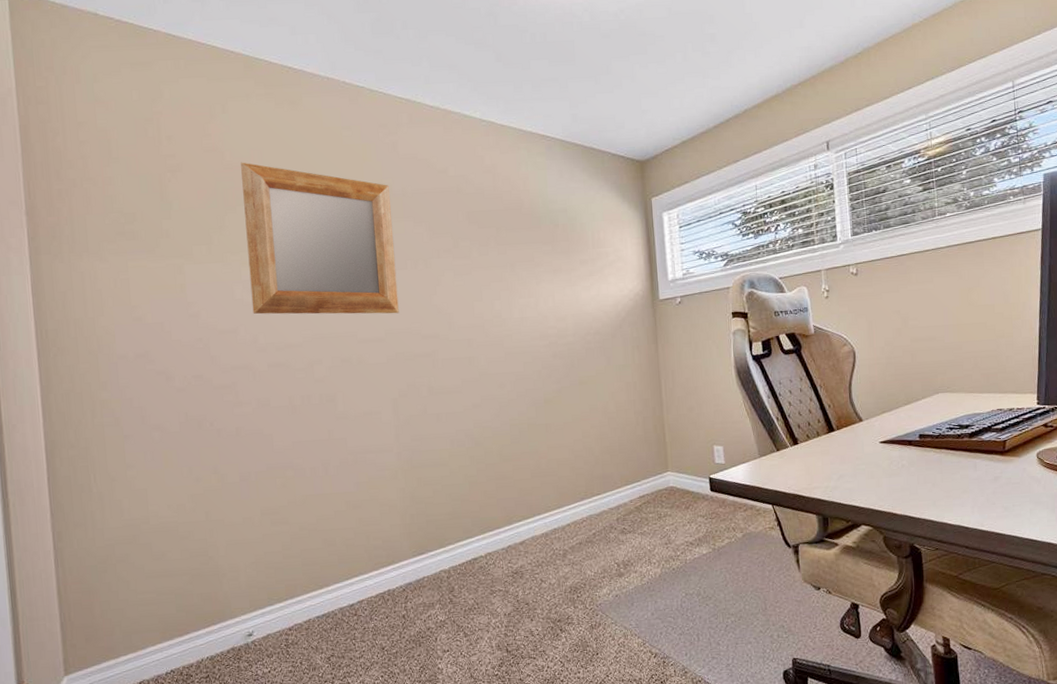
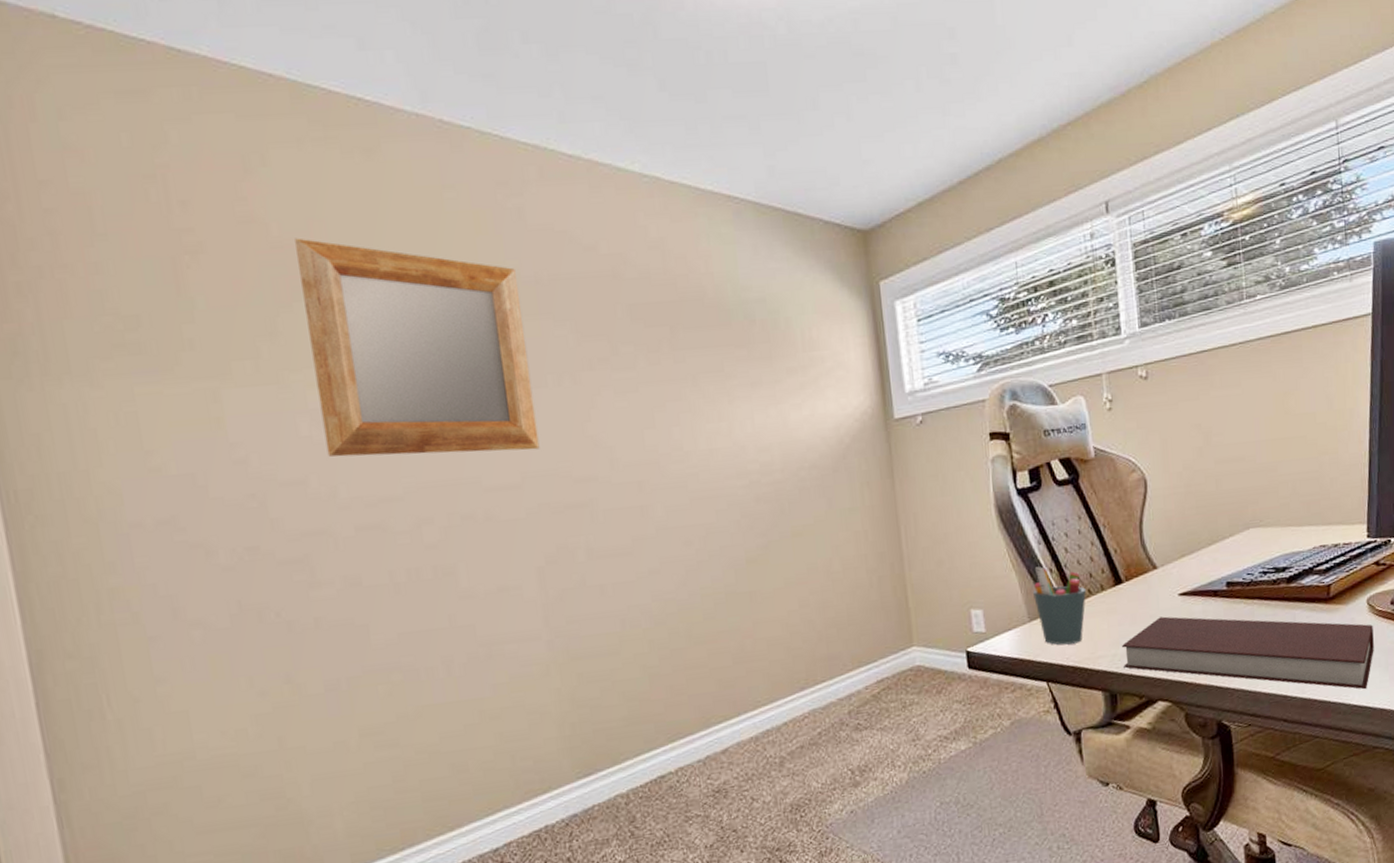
pen holder: none [763,415,805,477] -> present [1033,566,1086,645]
notebook: none [833,459,1043,527] -> present [1122,616,1374,690]

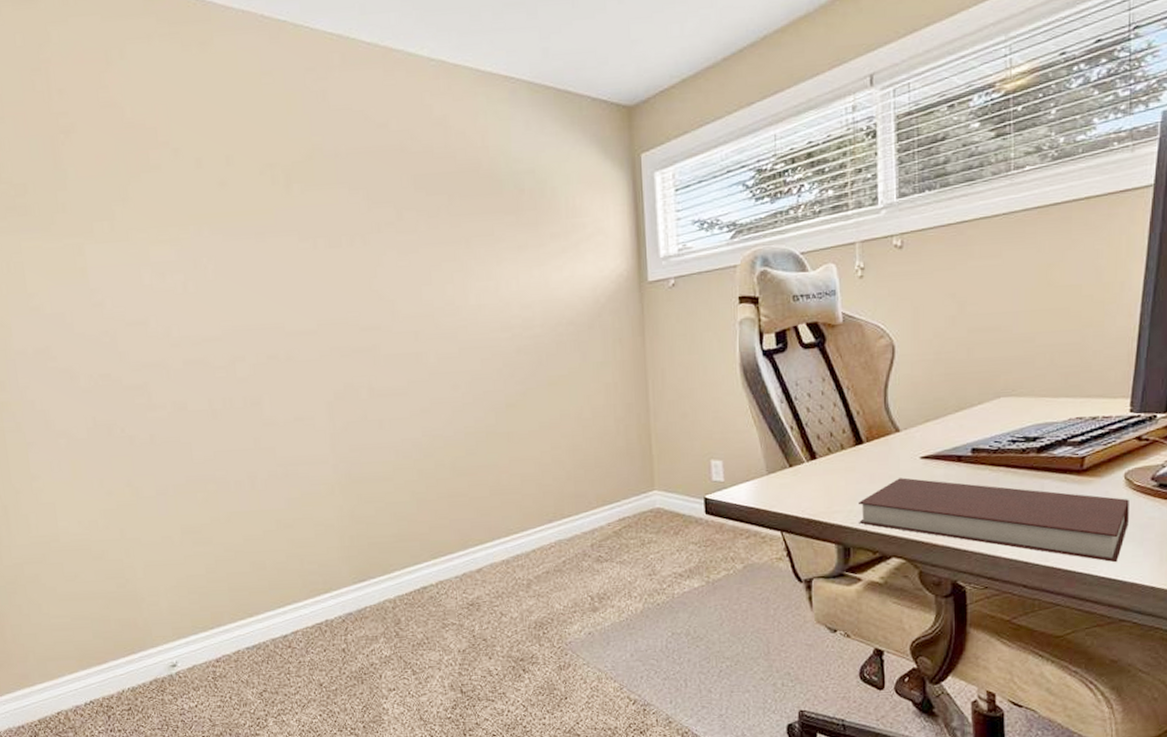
mirror: present [295,238,540,457] -> none [144,119,333,303]
pen holder: present [1033,566,1086,645] -> none [773,424,825,498]

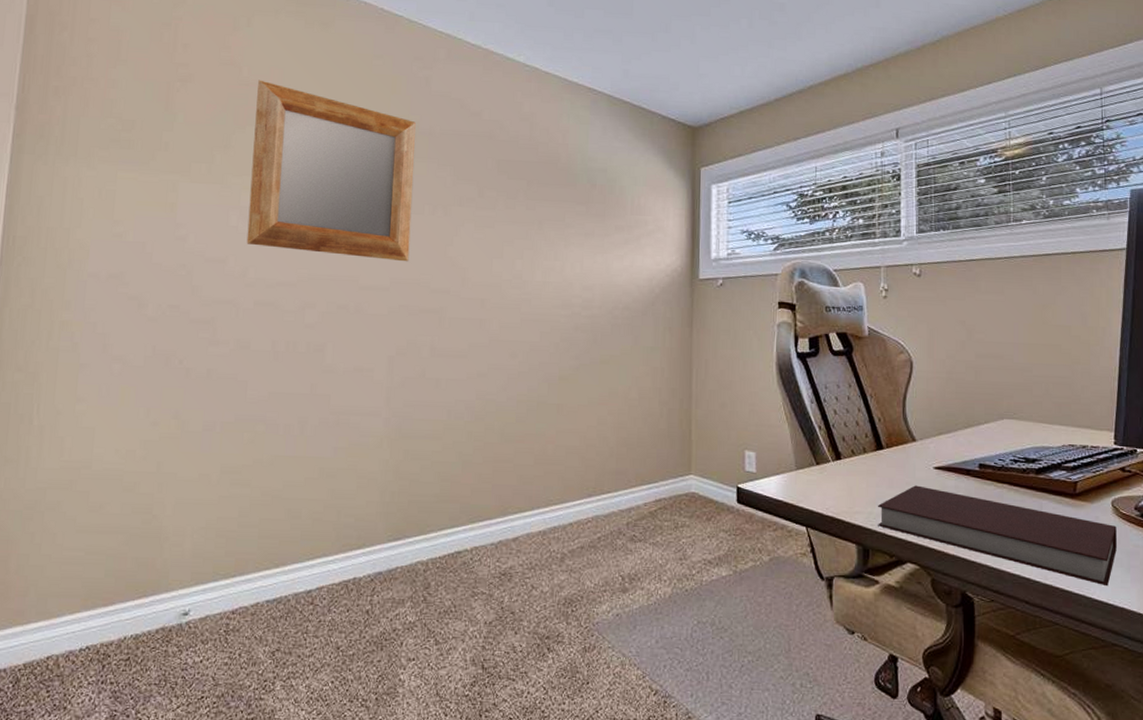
mirror: none [144,119,333,303] -> present [246,79,417,262]

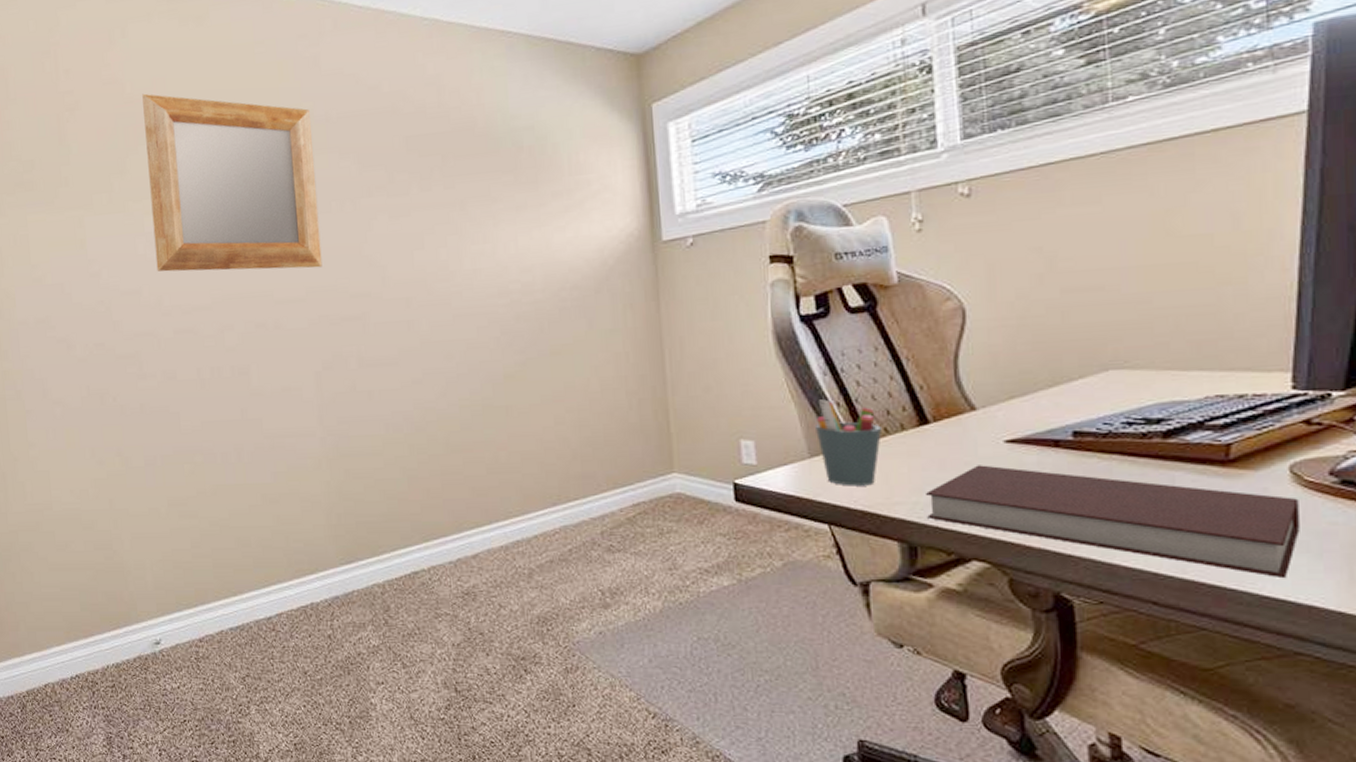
pen holder: none [802,423,849,497] -> present [816,399,881,486]

